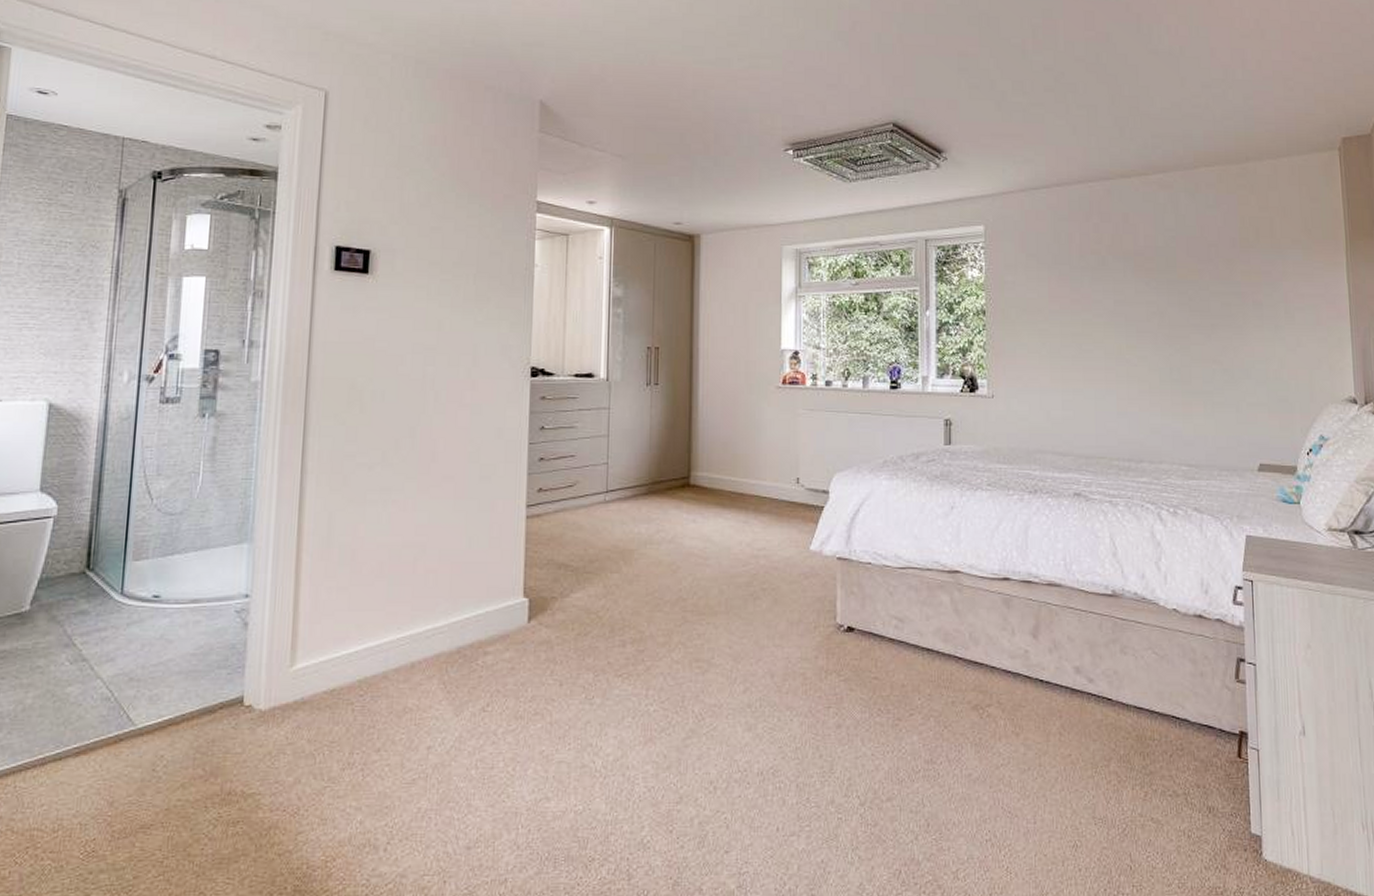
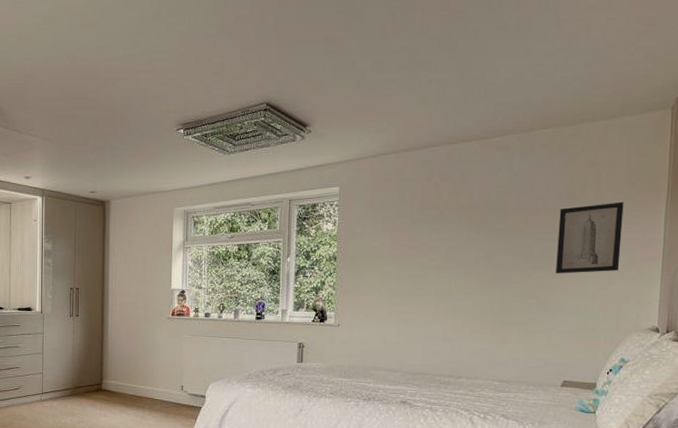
wall art: none [1234,251,1306,334] -> present [556,202,624,274]

